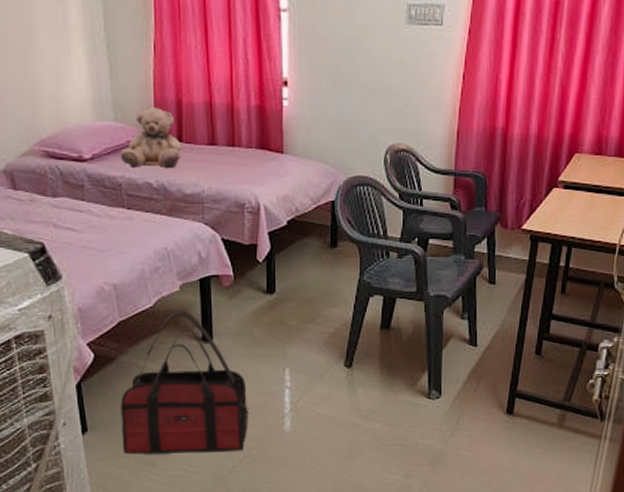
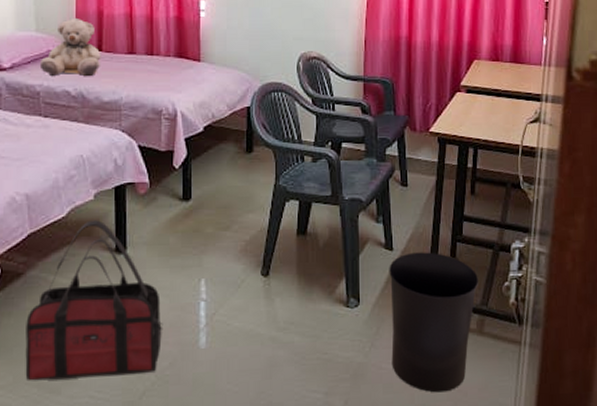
waste bin: none [470,349,564,479] -> present [389,252,479,393]

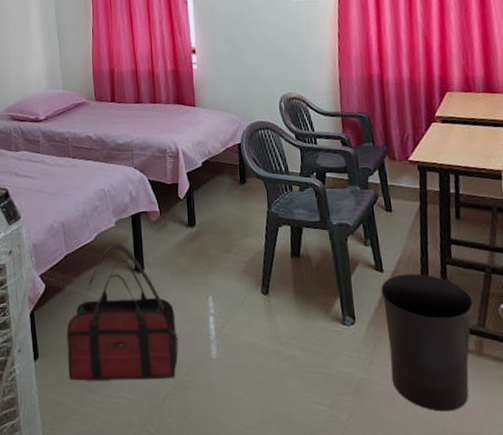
teddy bear: present [39,17,101,76] -> none [67,76,115,124]

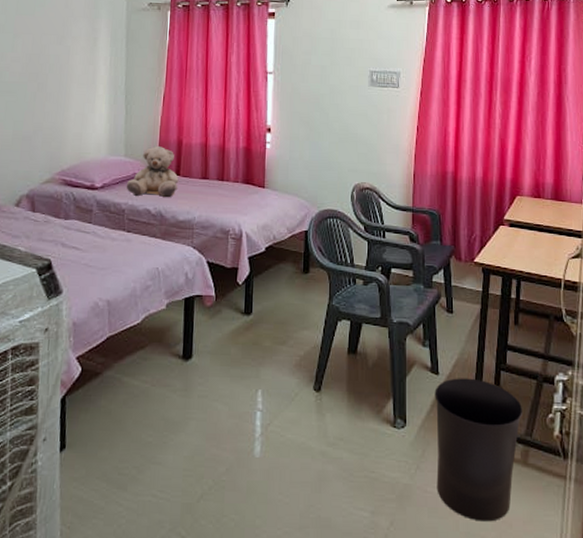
teddy bear: none [67,76,115,124] -> present [126,145,179,197]
duffel bag: present [67,243,179,381] -> none [96,328,222,478]

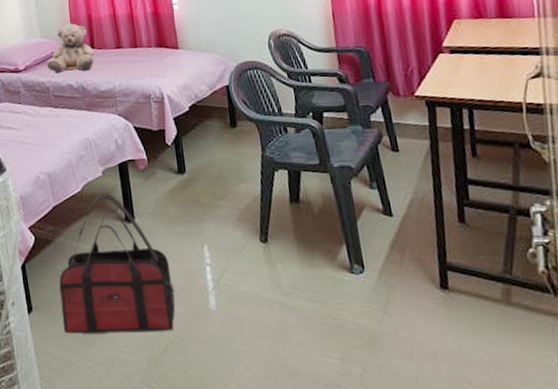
duffel bag: none [96,328,222,478] -> present [59,193,175,334]
waste bin: present [434,378,523,522] -> none [391,217,498,365]

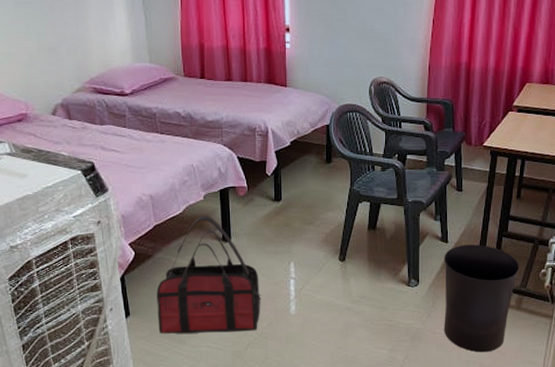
teddy bear: present [46,22,95,73] -> none [154,50,204,100]
waste bin: none [391,217,498,365] -> present [444,244,520,352]

